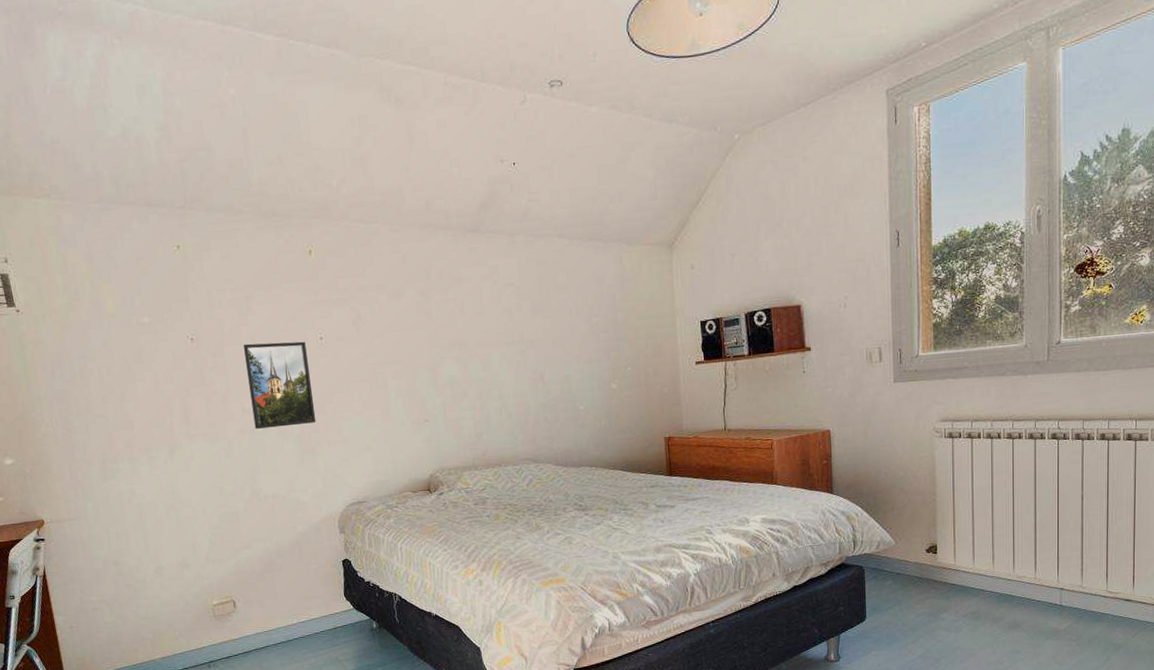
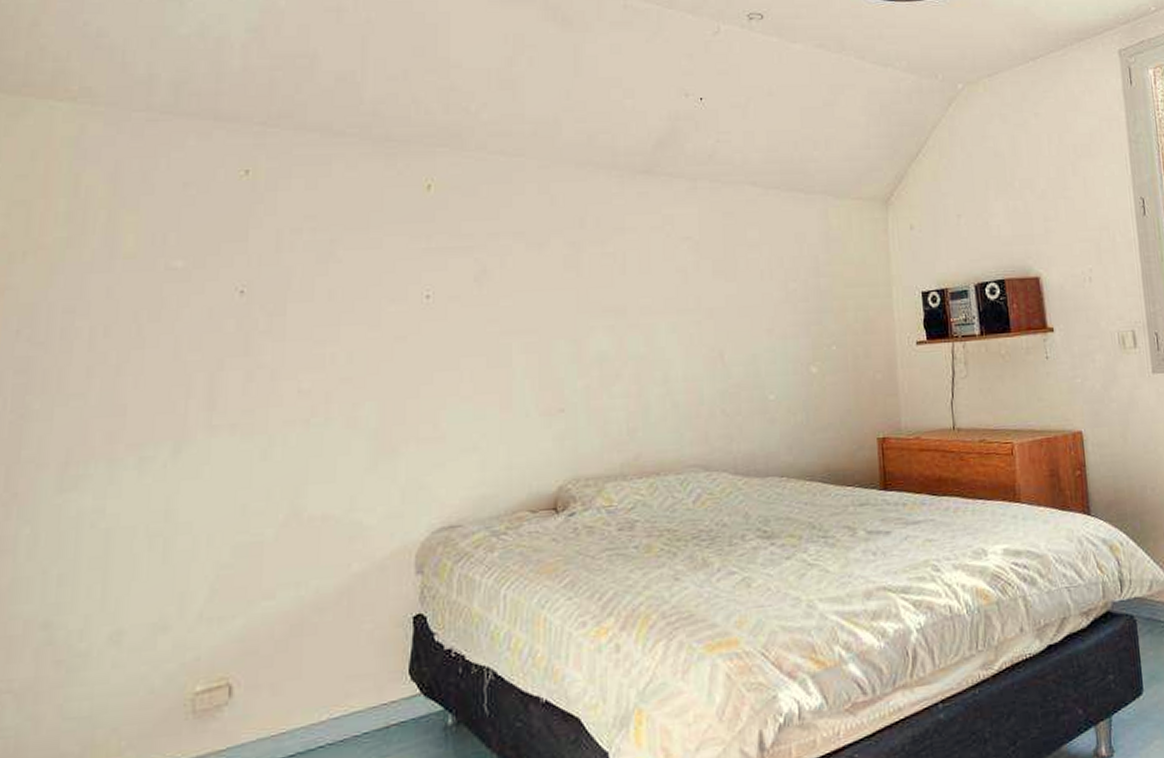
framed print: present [243,341,316,429] -> none [312,299,406,418]

